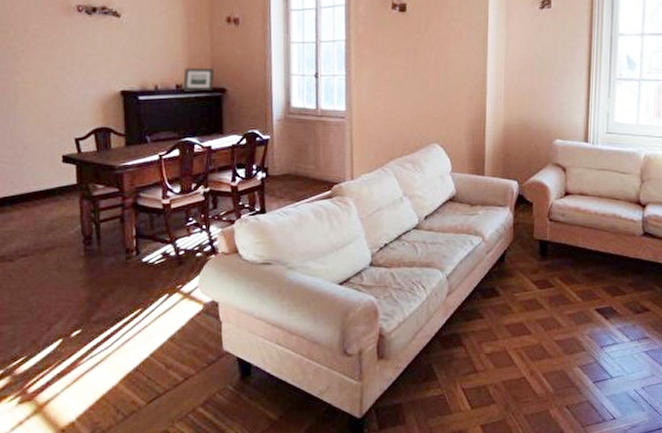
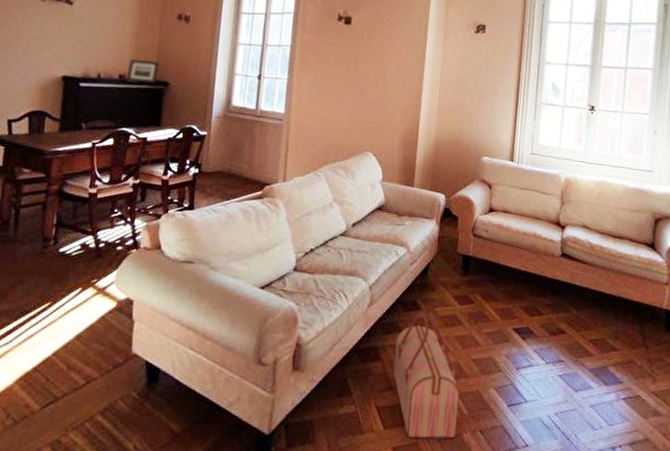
handbag: none [477,298,545,415] -> present [393,312,460,439]

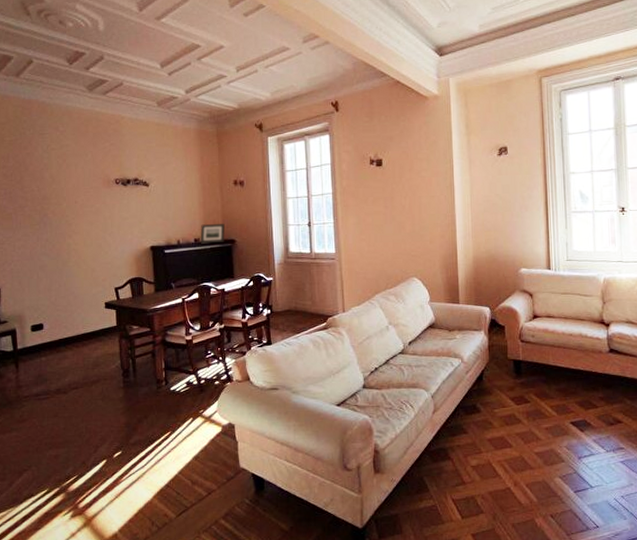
handbag: present [393,312,460,439] -> none [462,414,529,525]

